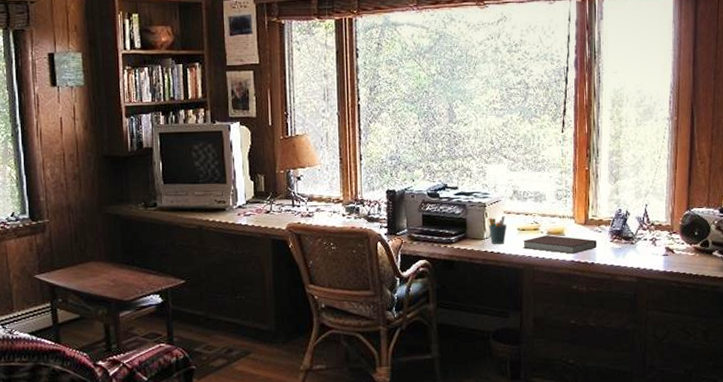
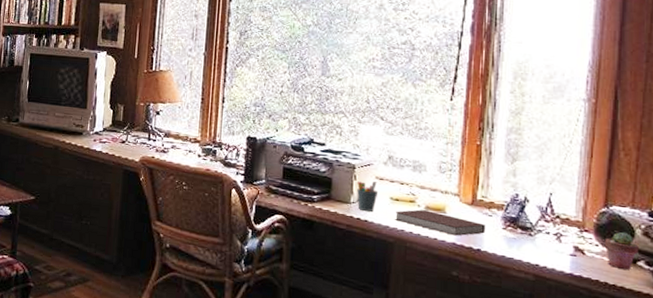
potted succulent: none [688,229,714,260] -> present [604,232,639,270]

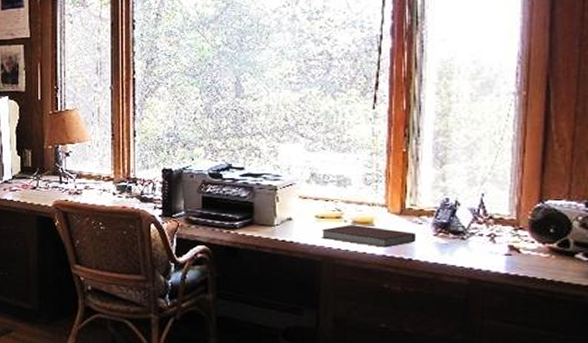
pen holder: present [357,181,379,212] -> none [280,201,303,232]
potted succulent: present [604,232,639,270] -> none [540,225,576,263]

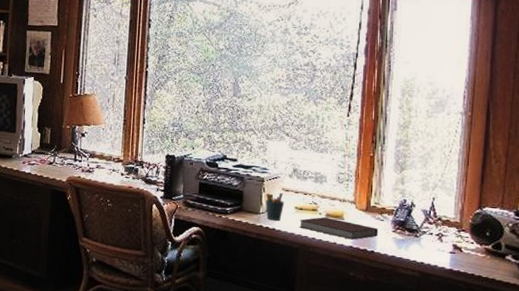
pen holder: none [280,201,303,232] -> present [265,193,285,221]

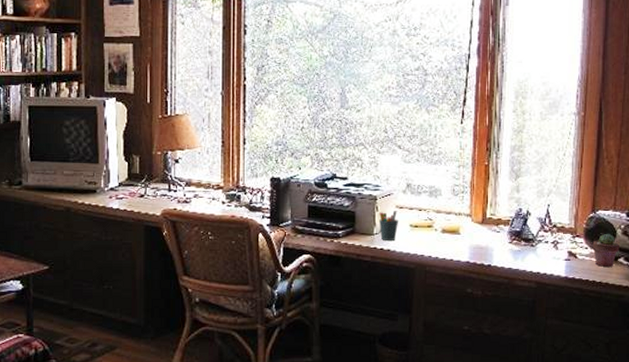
notebook: present [300,216,378,240] -> none [415,232,494,255]
potted succulent: none [478,230,507,263] -> present [592,233,619,267]

